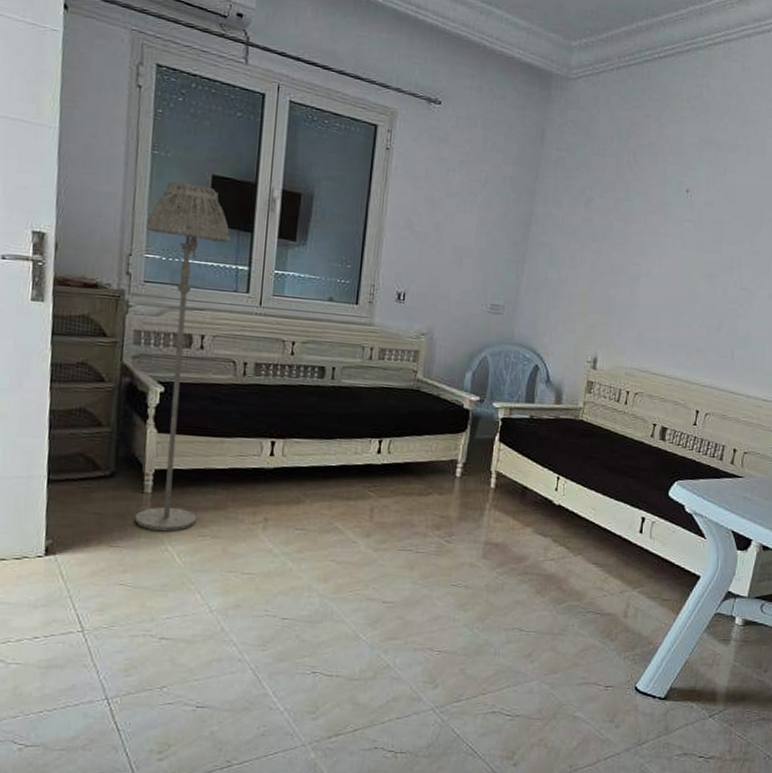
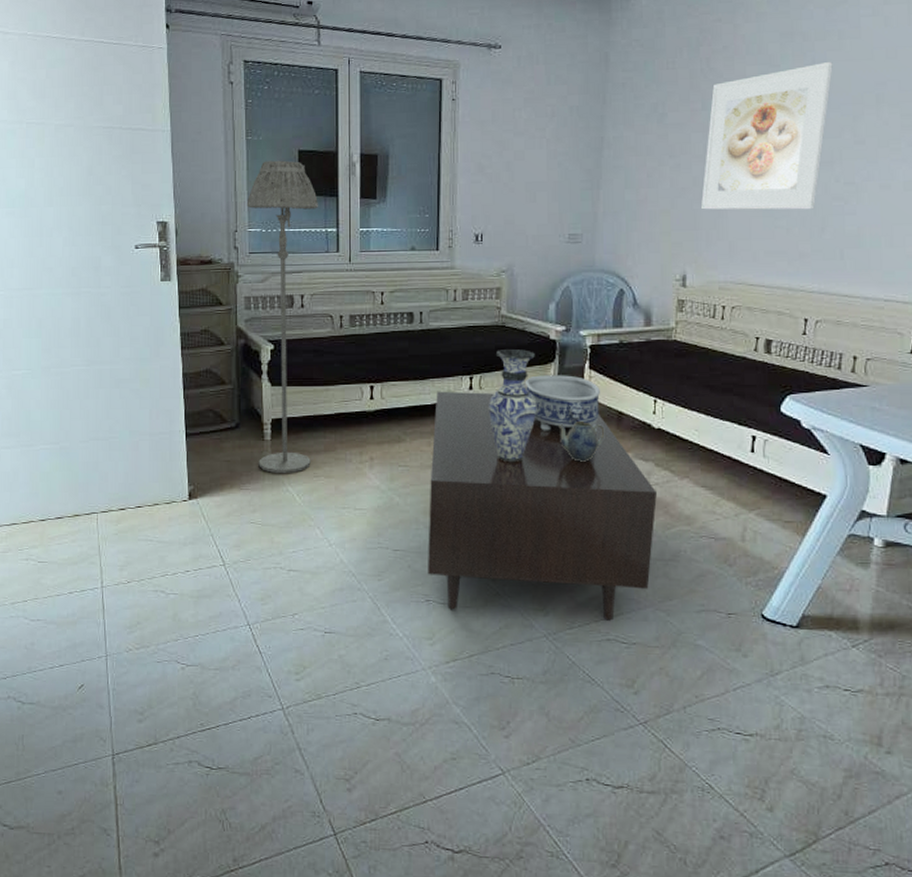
coffee table: none [317,452,552,693] -> present [428,391,657,621]
vase: none [395,414,447,532] -> present [489,349,537,463]
decorative bowl: none [434,444,507,504] -> present [524,375,600,431]
teapot: none [464,493,509,534] -> present [558,422,605,462]
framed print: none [617,173,741,309] -> present [701,61,833,210]

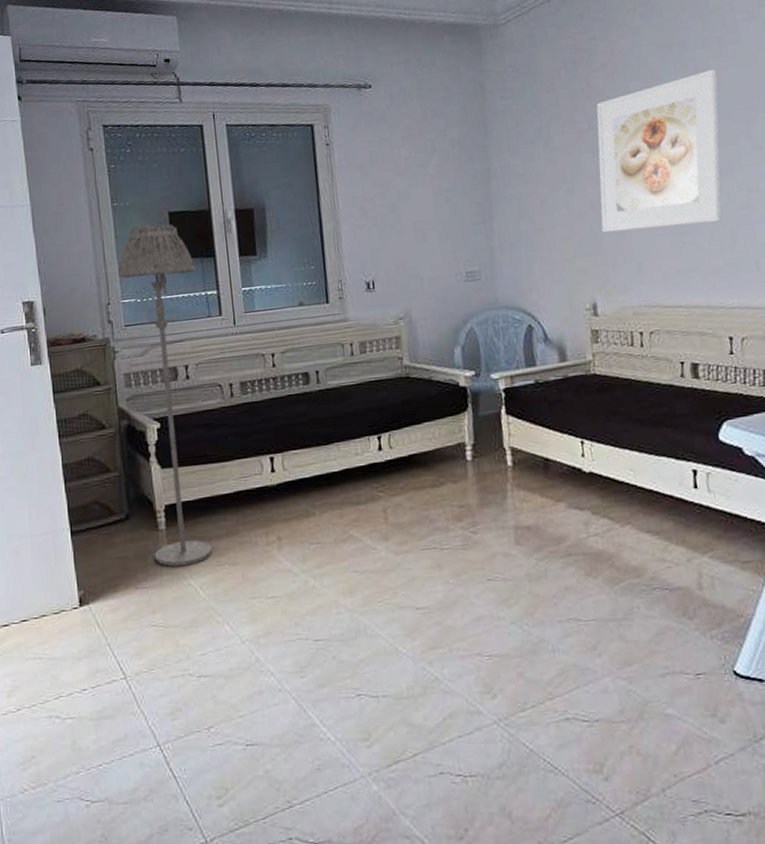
coffee table: present [428,391,657,621] -> none [343,452,604,704]
vase: present [489,349,537,463] -> none [401,400,455,528]
decorative bowl: present [524,375,600,431] -> none [438,423,524,489]
teapot: present [558,422,605,462] -> none [480,473,533,519]

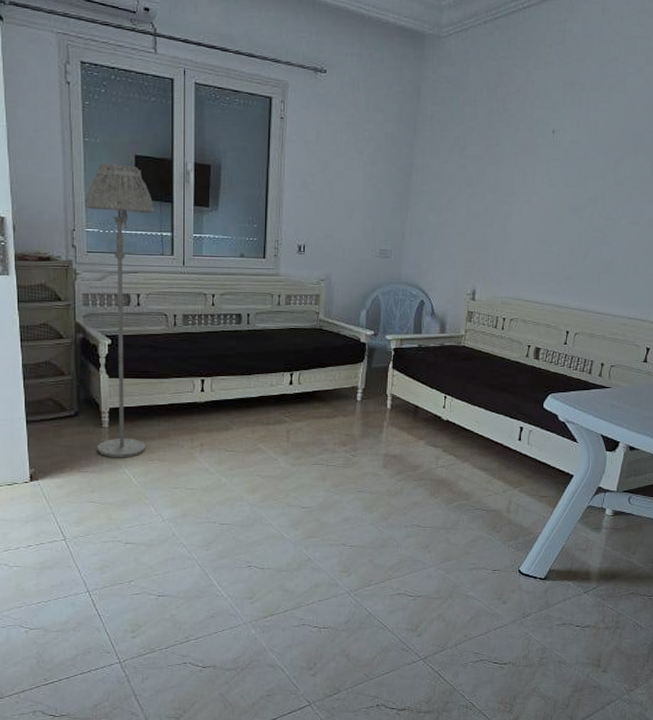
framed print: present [596,68,722,233] -> none [491,111,603,239]

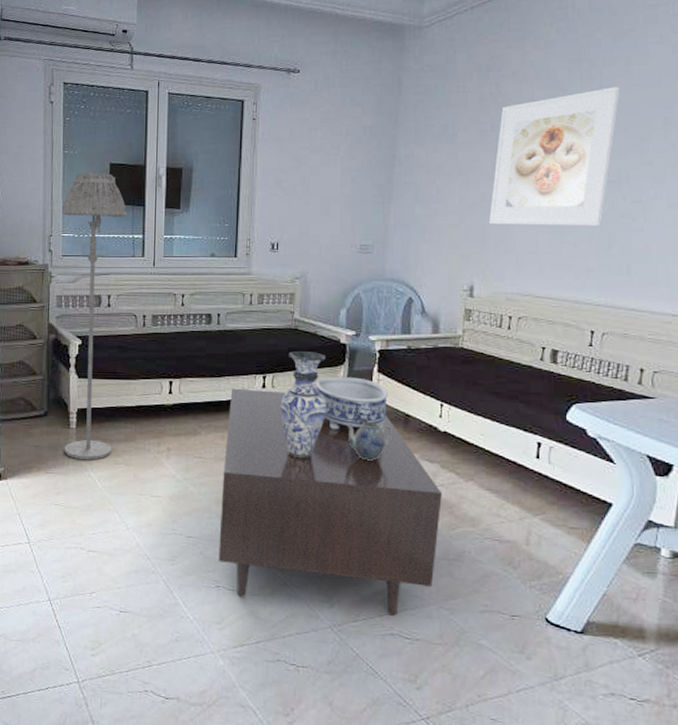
coffee table: none [250,385,443,579] -> present [219,388,442,616]
vase: none [306,350,348,449] -> present [281,351,327,459]
decorative bowl: none [337,373,401,422] -> present [315,376,388,432]
teapot: none [365,414,403,448] -> present [347,422,392,461]
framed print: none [491,111,603,239] -> present [489,86,621,226]

